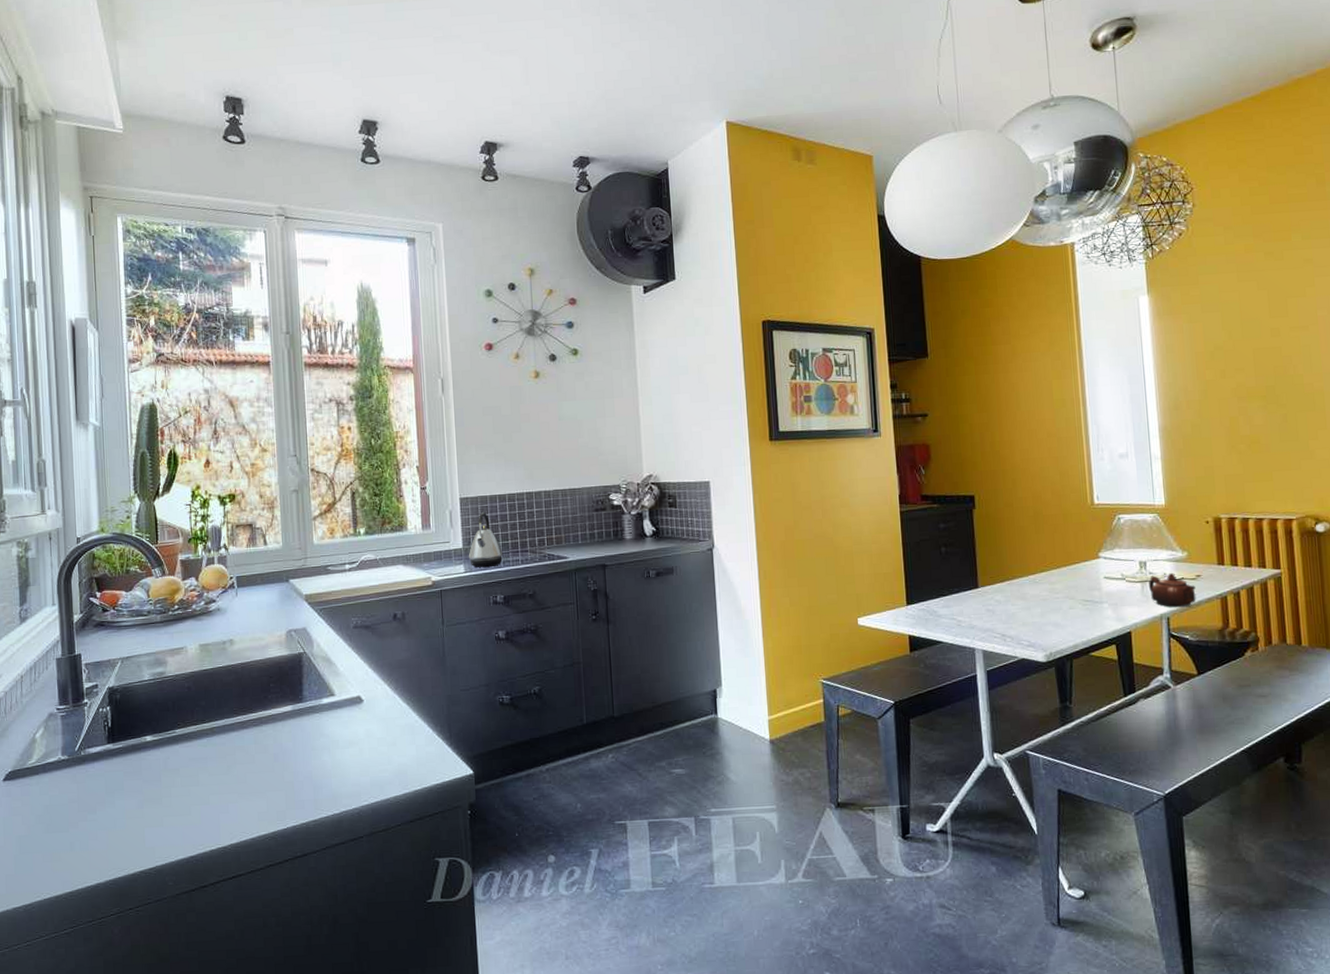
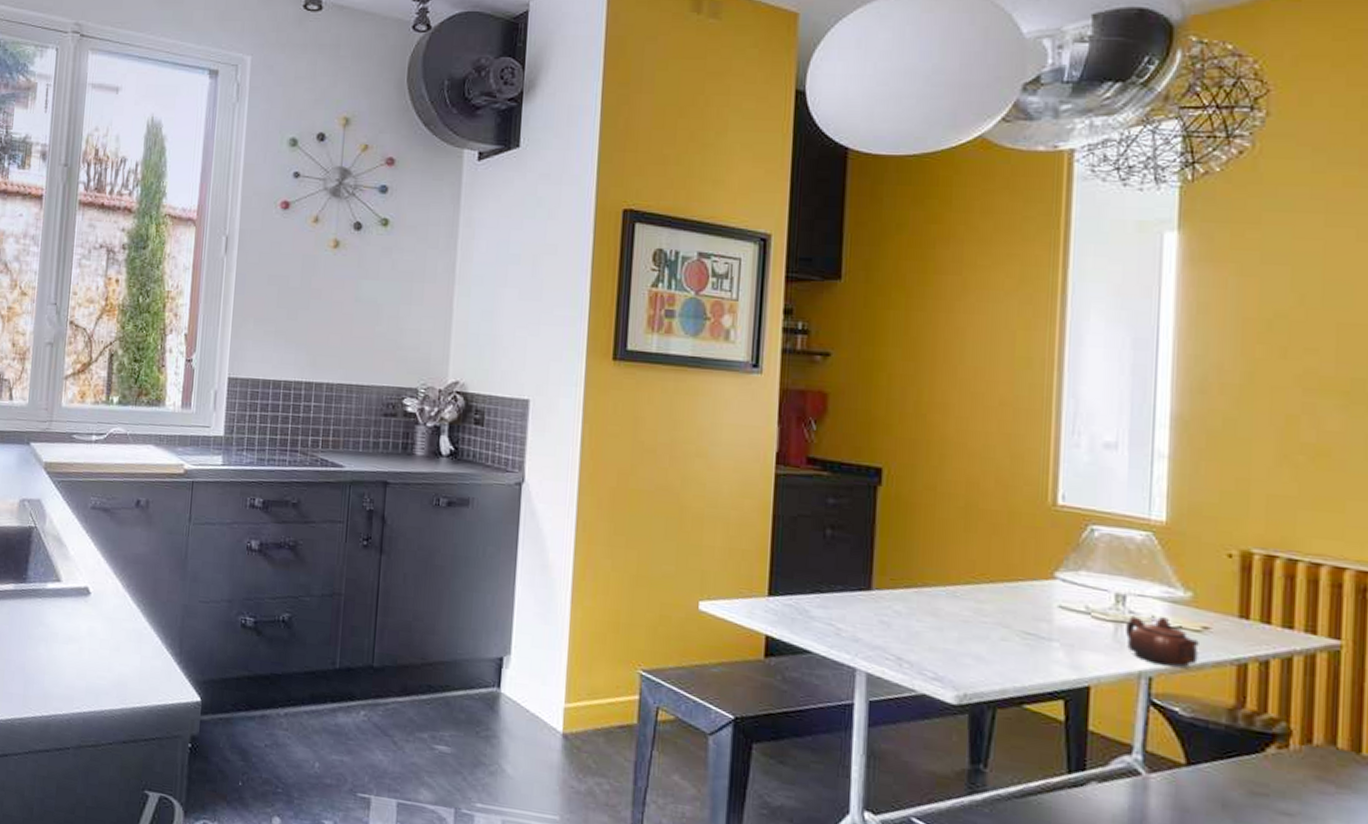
kettle: present [468,512,504,567] -> none [228,398,269,463]

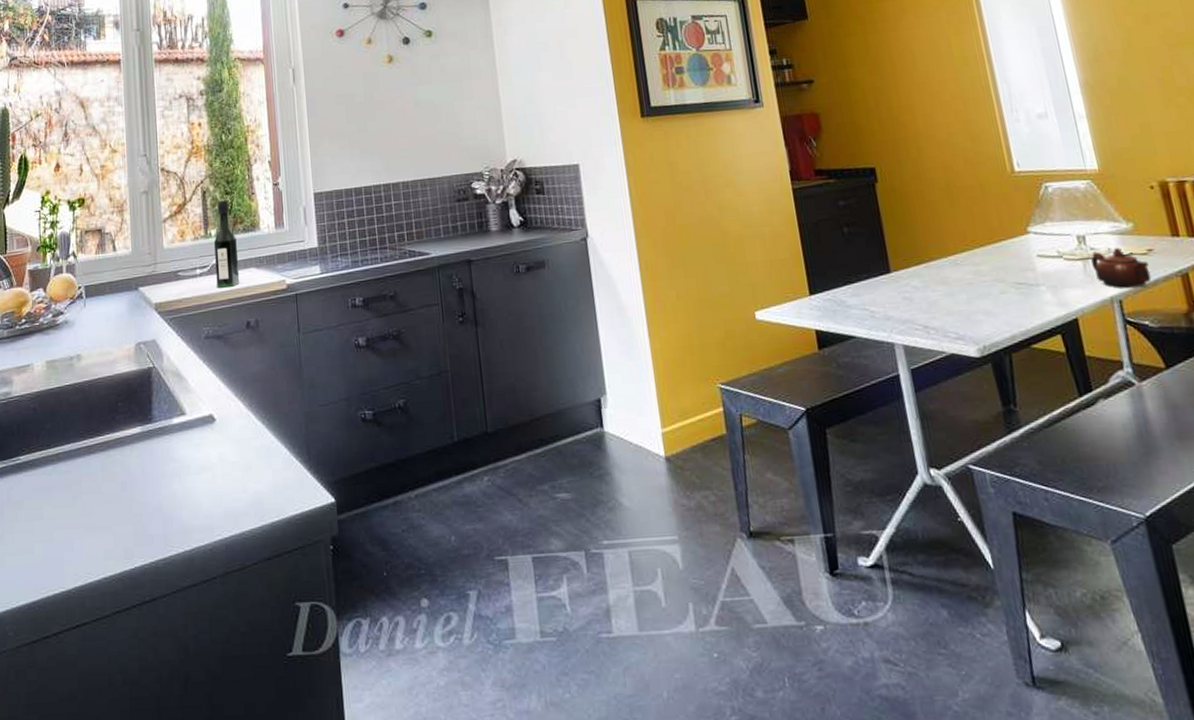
bottle: none [111,367,139,462] -> present [214,200,240,289]

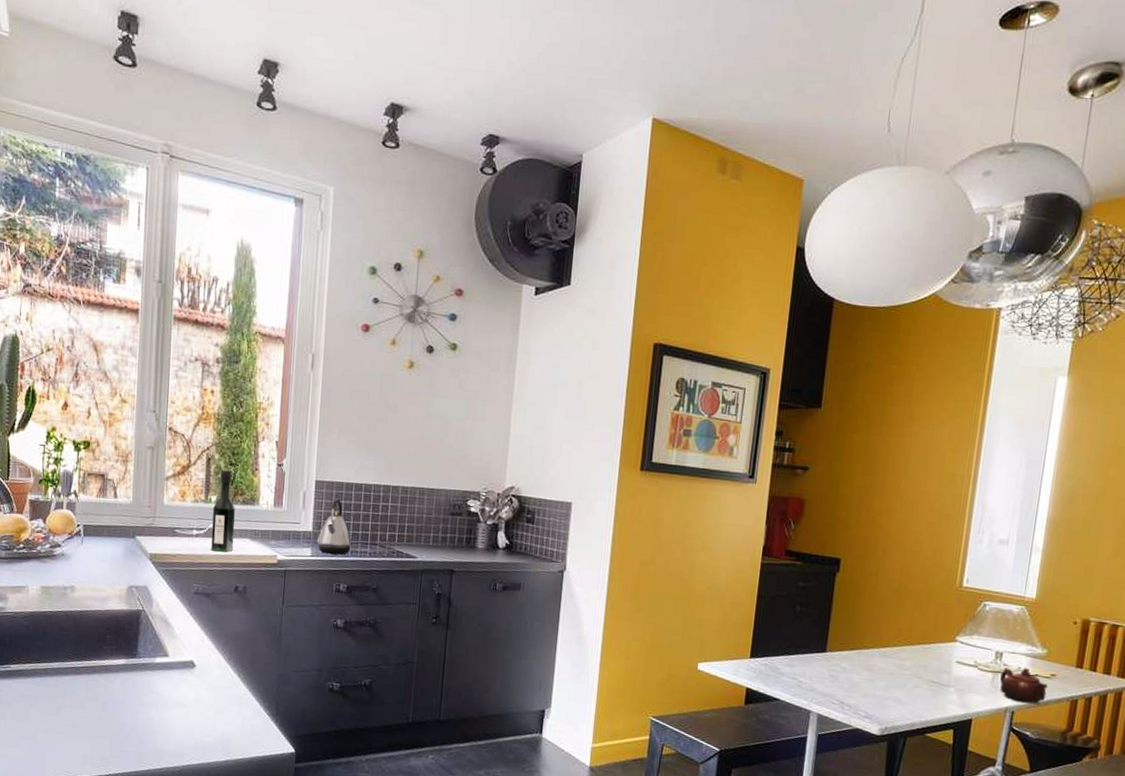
kettle: none [324,207,361,268] -> present [316,498,352,555]

